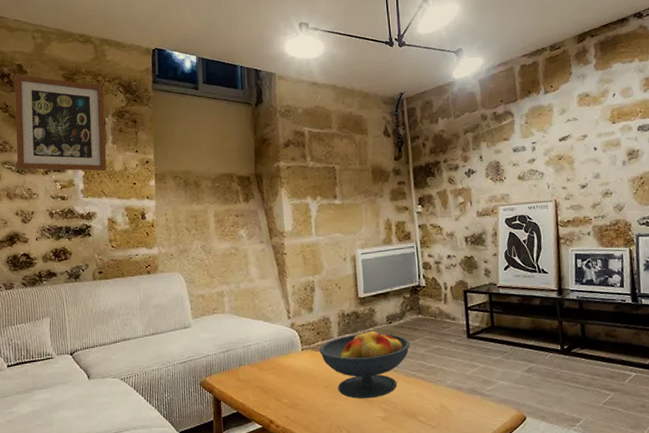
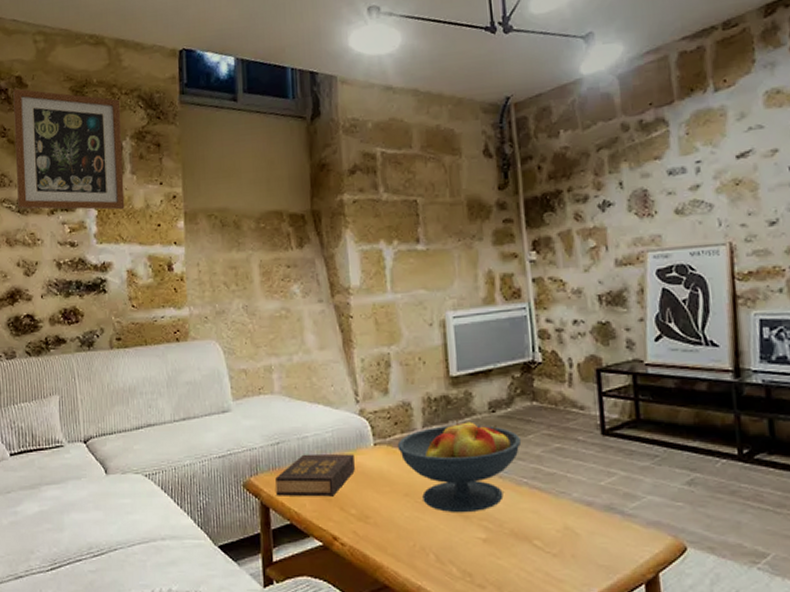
hardback book: none [225,357,287,392] -> present [275,453,355,497]

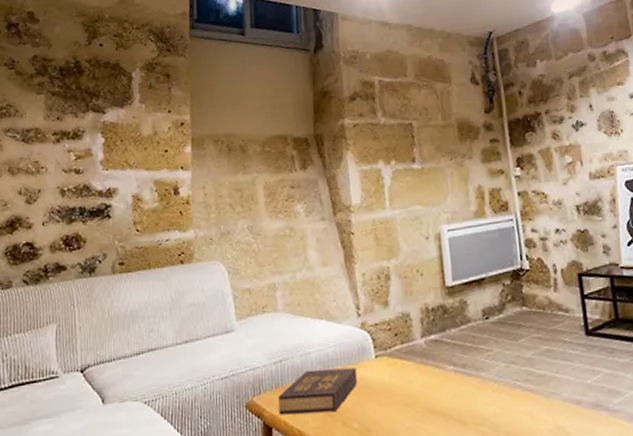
wall art: present [13,88,125,210] -> none [22,23,133,138]
fruit bowl: present [397,419,522,513] -> none [398,327,514,420]

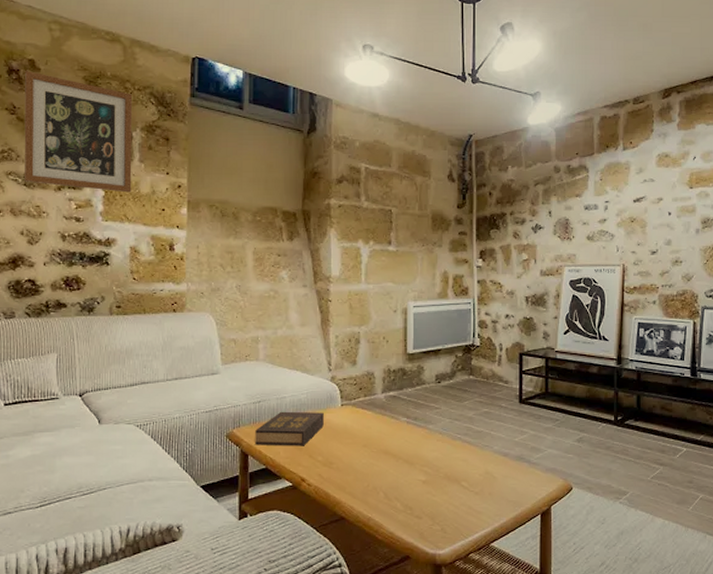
wall art: none [22,23,133,138] -> present [24,71,133,193]

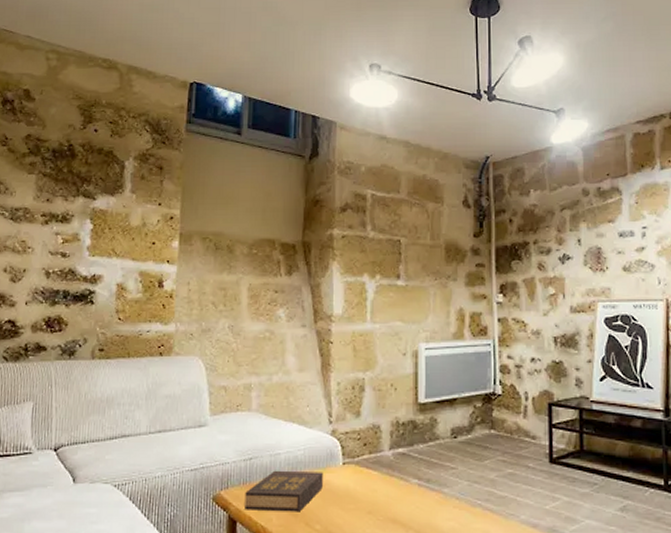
wall art: present [24,71,133,193] -> none [11,101,126,226]

